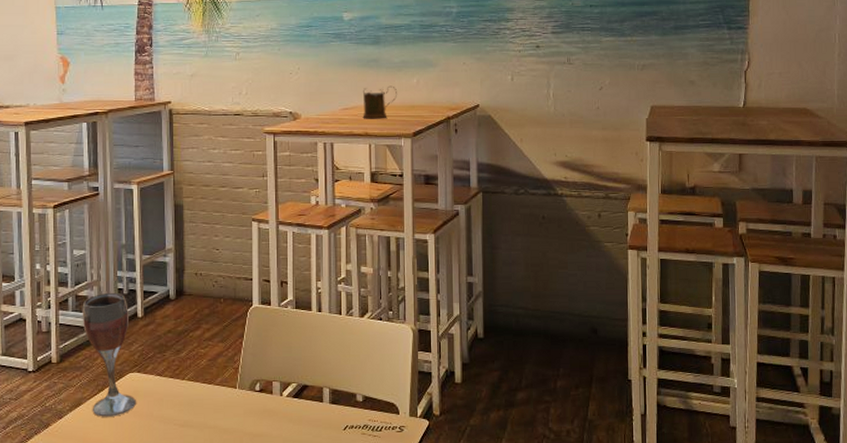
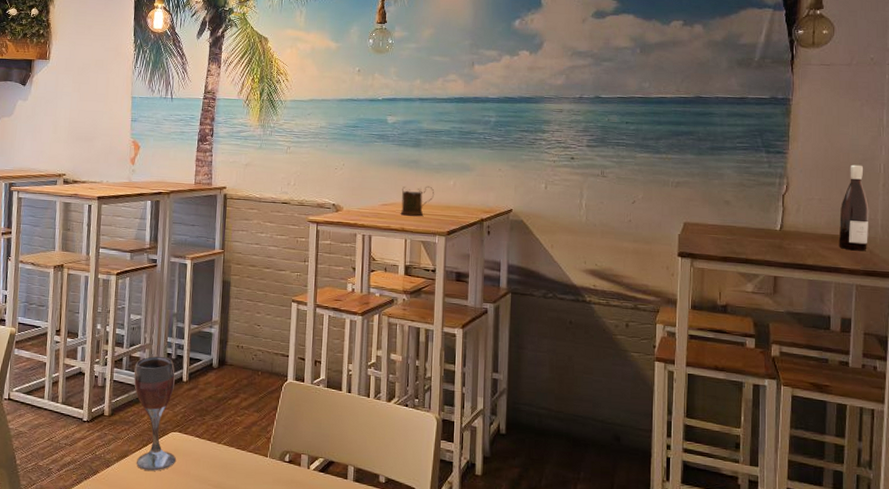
bottle: none [798,36,826,123] -> present [838,164,869,251]

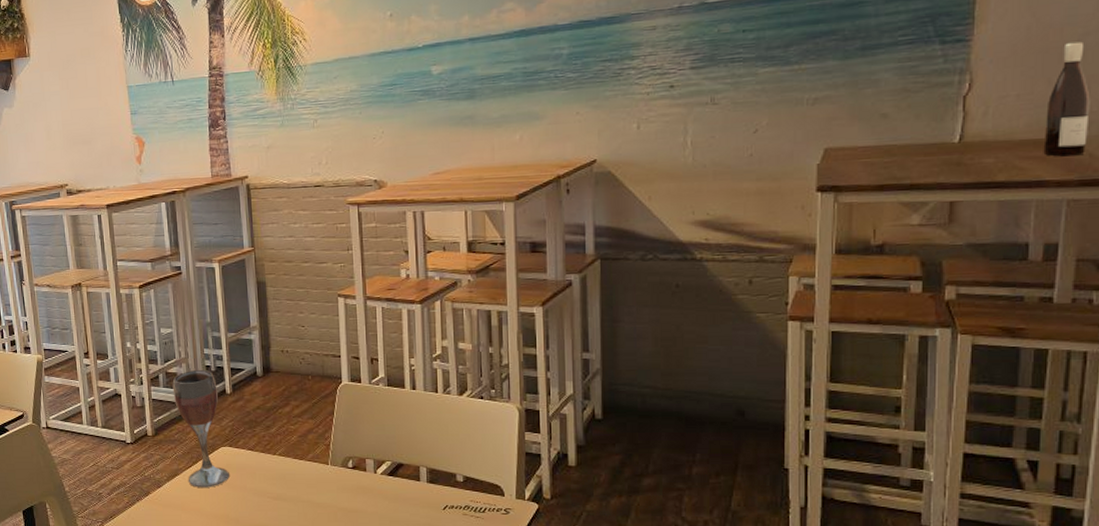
beer mug: present [400,186,435,217] -> none [456,144,497,184]

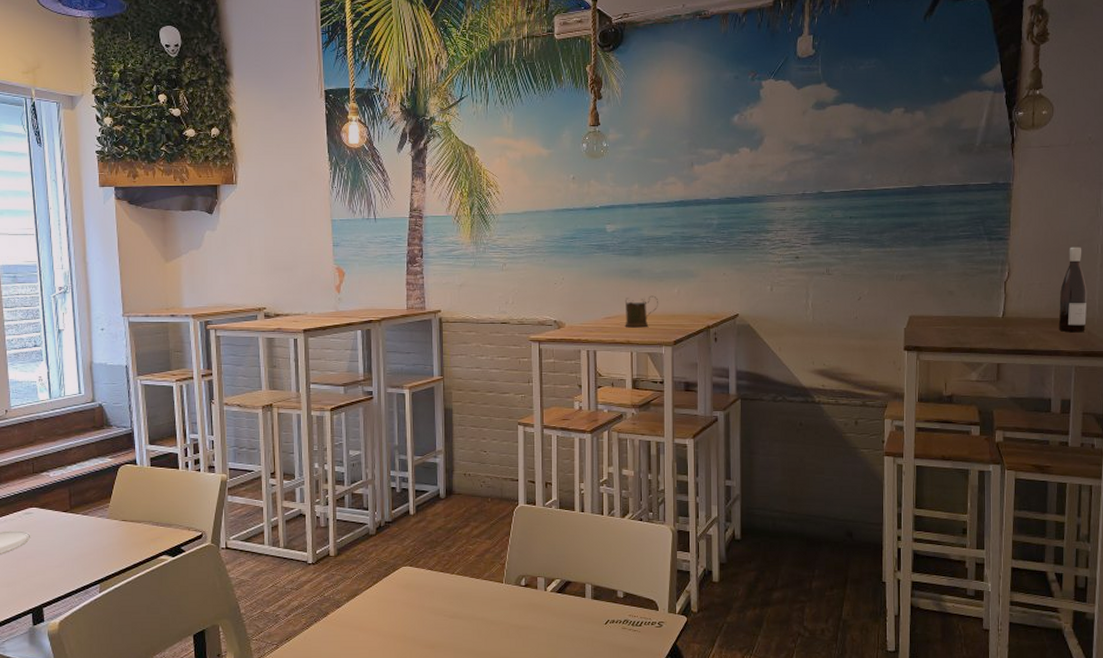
cup: present [172,369,231,488] -> none [358,491,410,607]
beer mug: none [456,144,497,184] -> present [624,295,659,328]

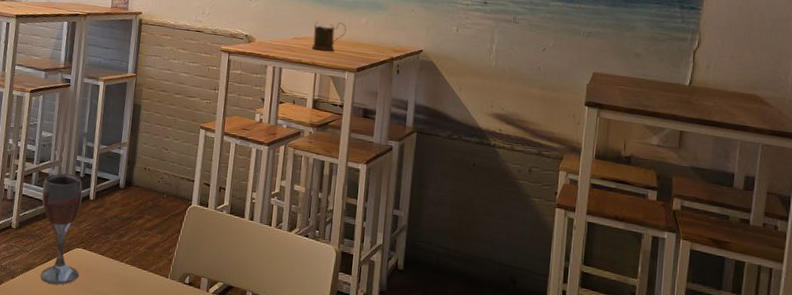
cup: none [358,491,410,607] -> present [40,173,83,285]
bottle: present [1058,247,1087,333] -> none [747,24,780,111]

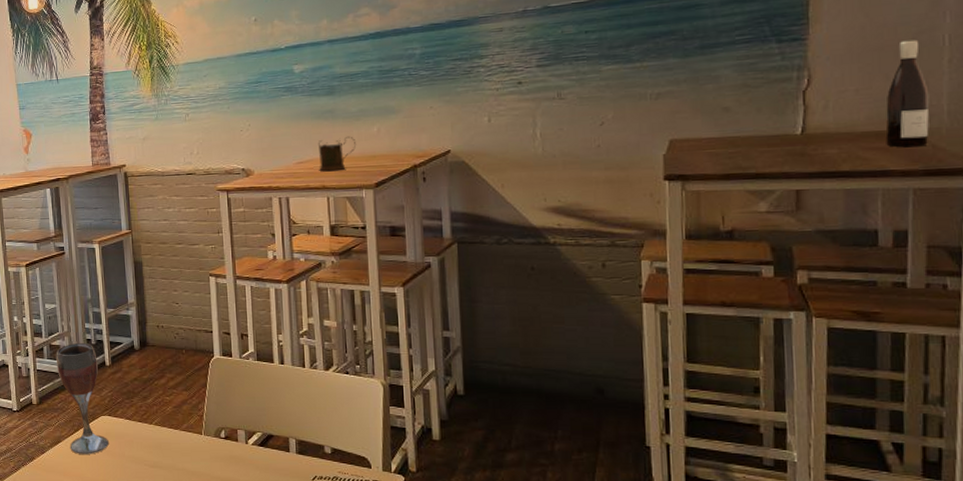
bottle: none [747,24,780,111] -> present [885,39,930,148]

